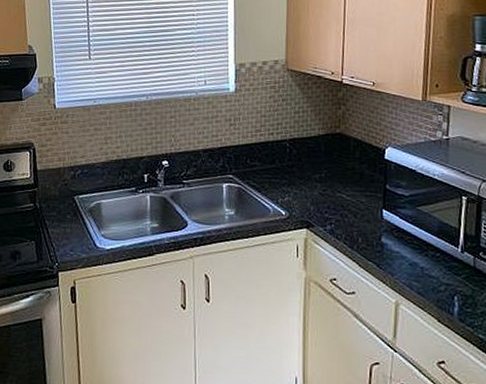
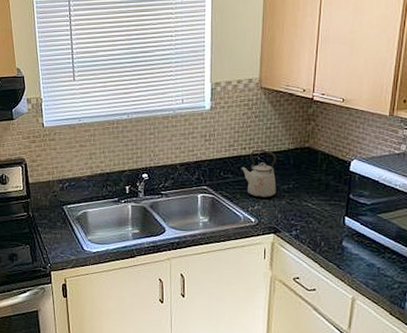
kettle: none [268,135,308,189] -> present [240,150,277,198]

